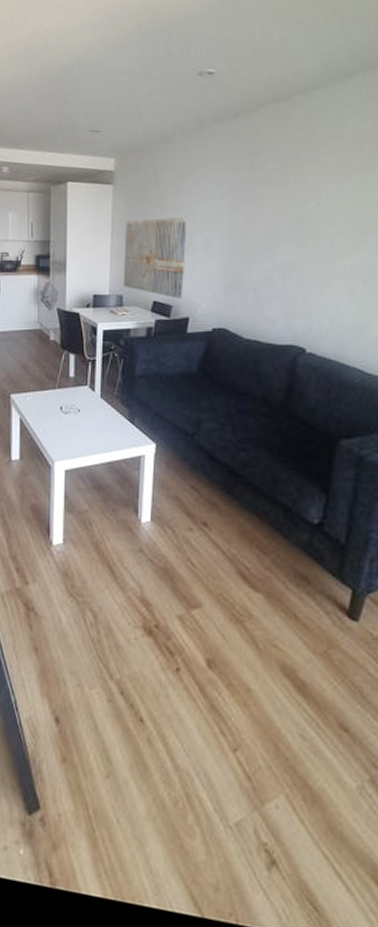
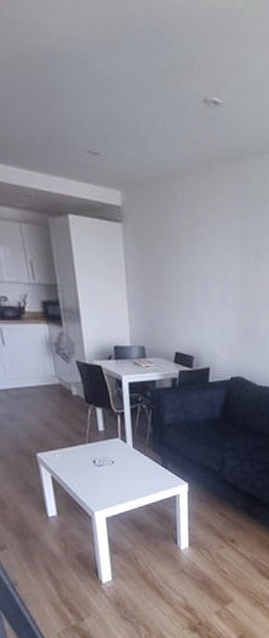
wall art: present [123,217,188,299] -> none [140,265,204,350]

